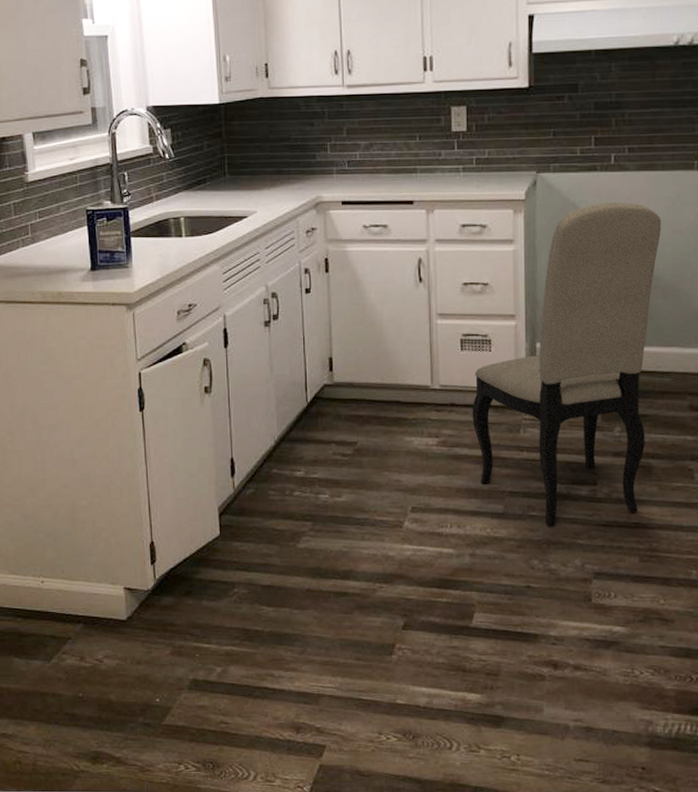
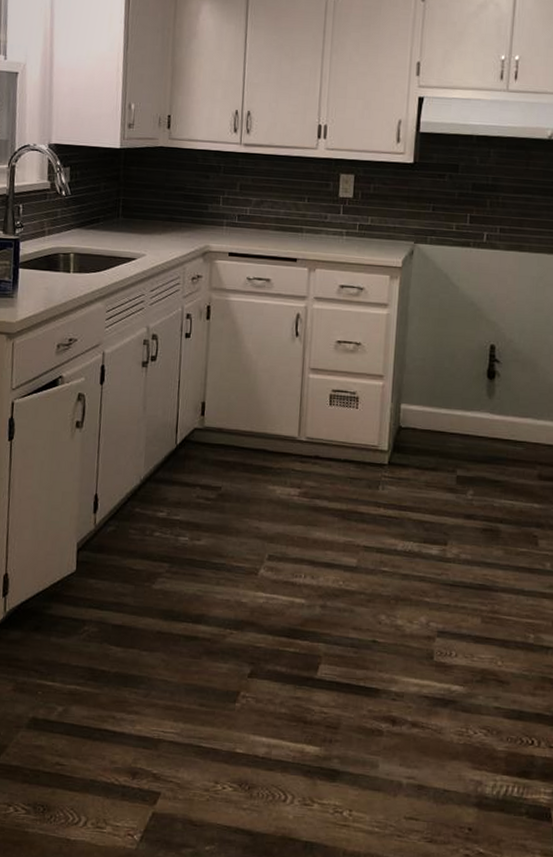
dining chair: present [472,202,662,527] -> none [334,277,526,583]

